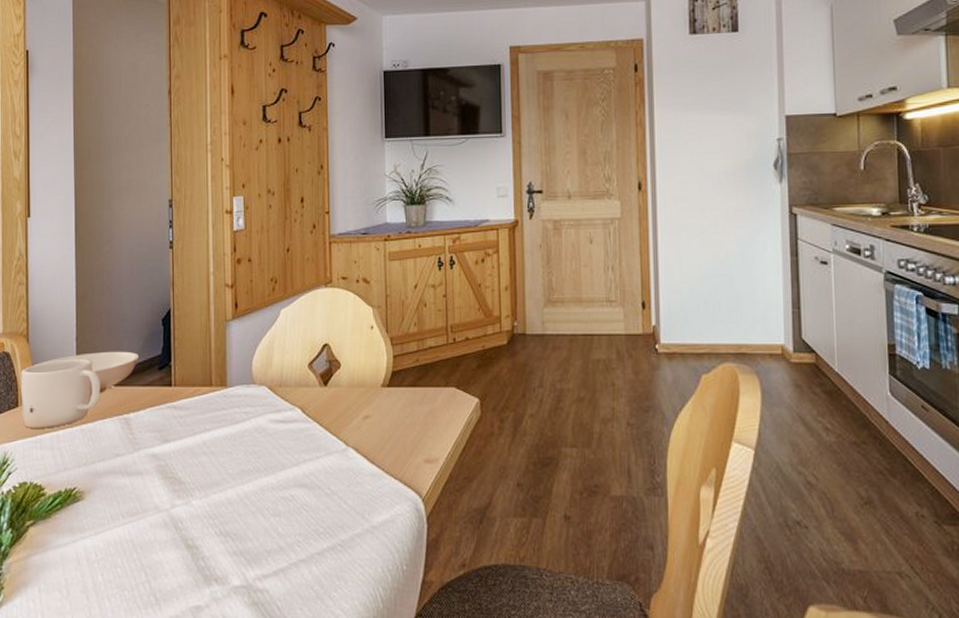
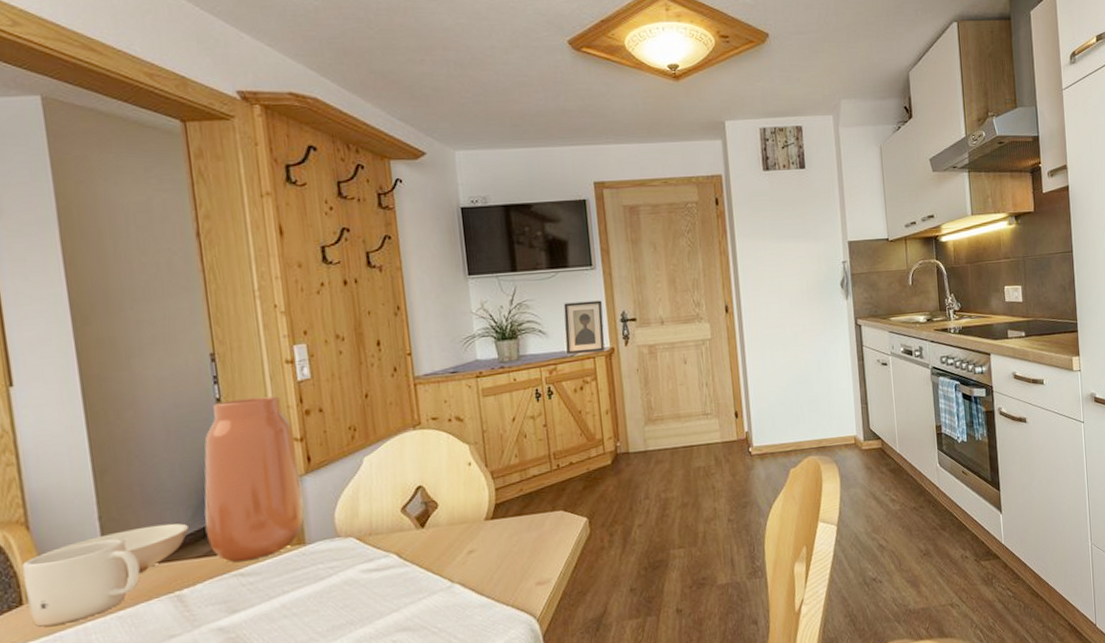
vase: none [151,243,228,395] -> present [204,396,304,562]
picture frame: none [470,169,510,224] -> present [563,300,605,354]

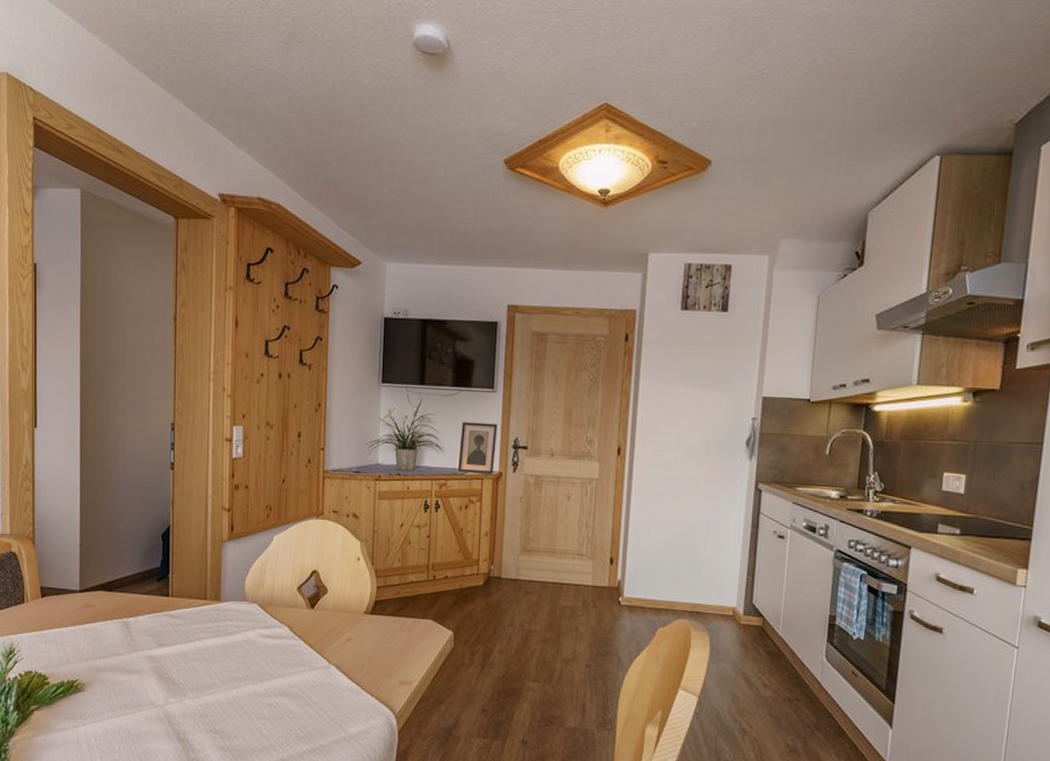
mug: present [23,538,141,627] -> none [28,563,102,625]
bowl: present [42,523,188,579] -> none [40,559,139,600]
vase: present [204,396,304,562] -> none [150,465,224,606]

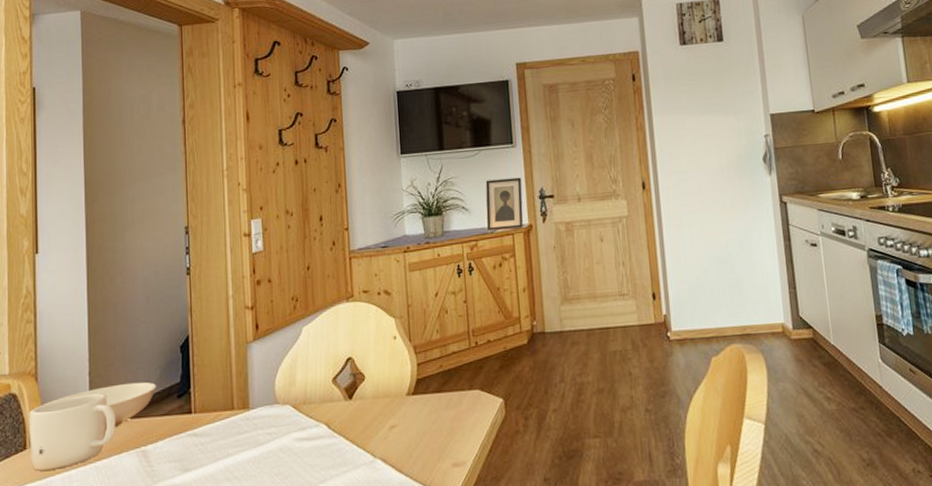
mug: none [28,563,102,625] -> present [30,393,116,471]
bowl: none [40,559,139,600] -> present [44,382,156,432]

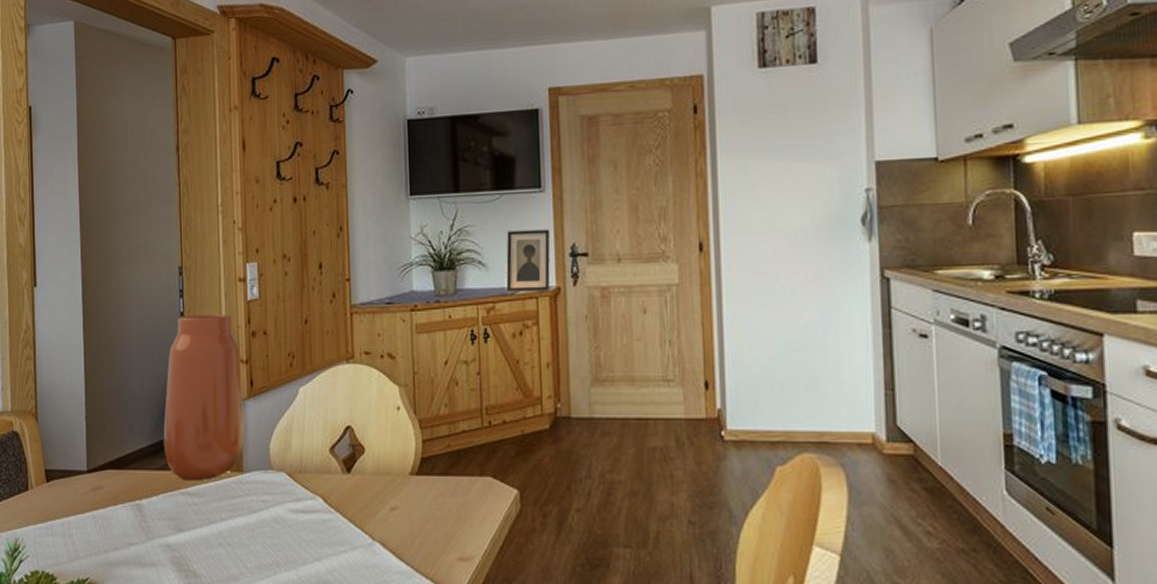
mug: present [30,393,116,471] -> none [31,440,112,514]
bowl: present [44,382,156,432] -> none [44,432,150,481]
vase: none [169,266,250,423] -> present [163,314,244,481]

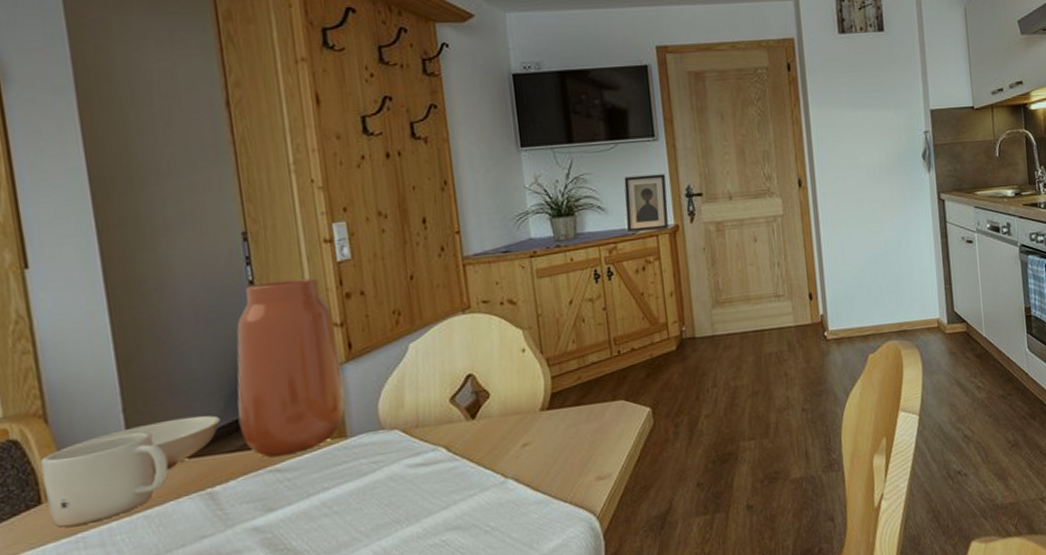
mug: none [31,440,112,514] -> present [41,431,169,528]
bowl: none [44,432,150,481] -> present [61,415,220,475]

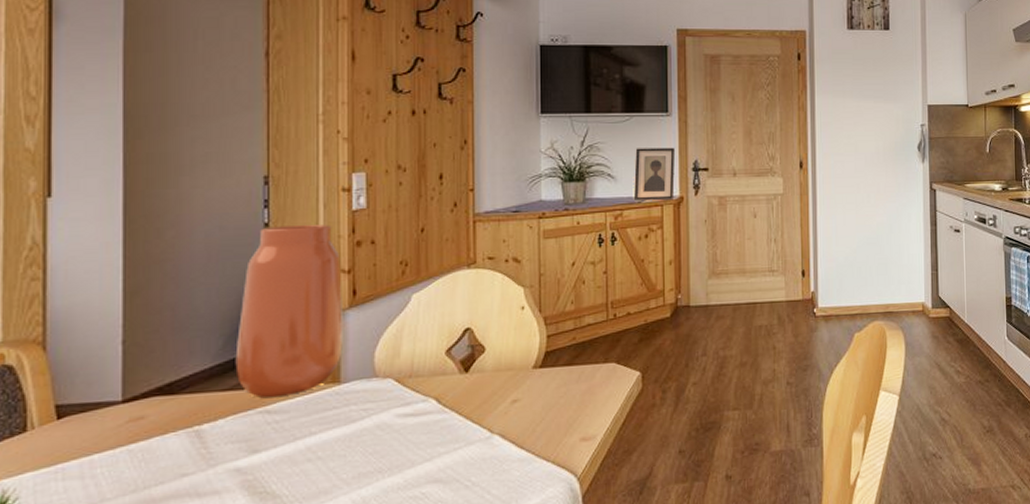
mug: present [41,431,169,528] -> none [33,365,159,457]
bowl: present [61,415,220,475] -> none [55,352,217,410]

